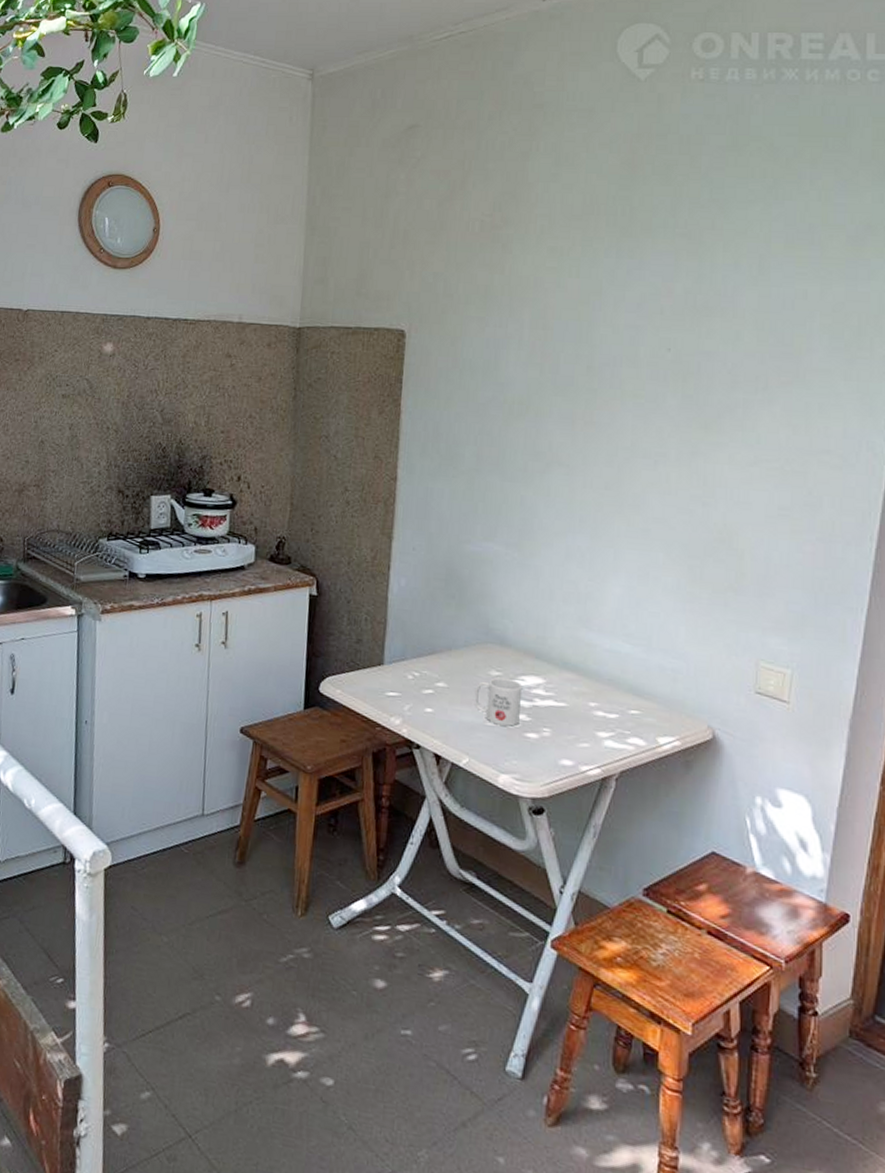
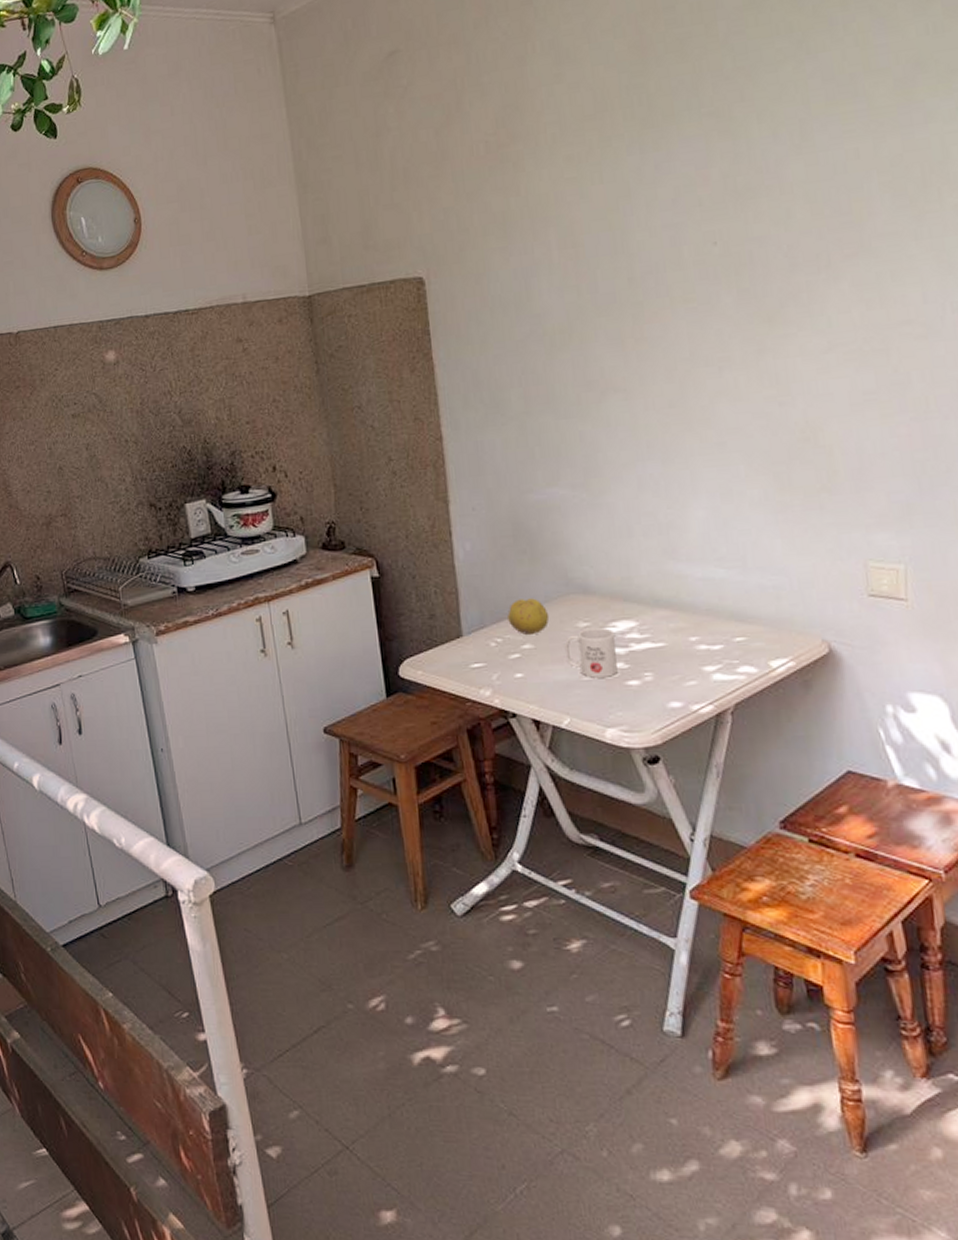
fruit: none [428,639,466,674] -> present [508,598,550,635]

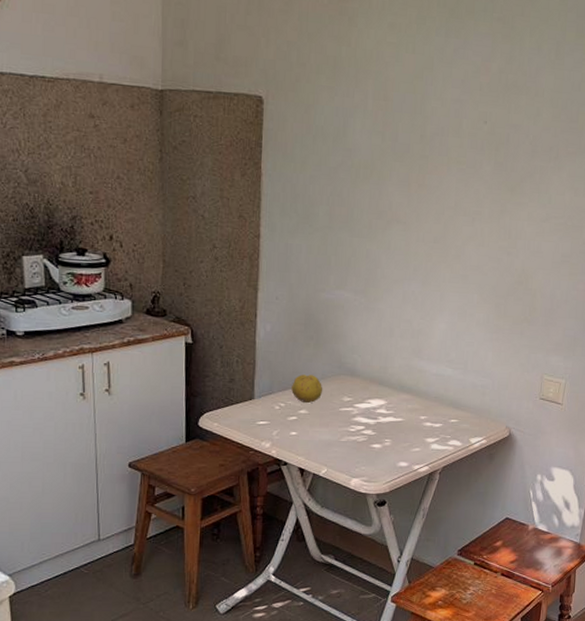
mug: present [564,627,618,678] -> none [330,402,369,440]

